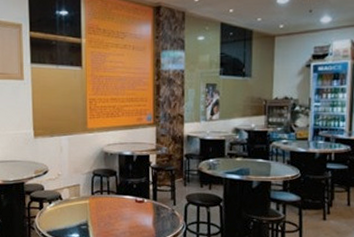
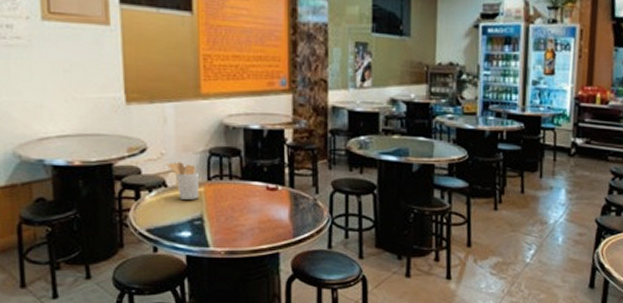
utensil holder: none [61,181,86,209] -> present [165,162,200,200]

